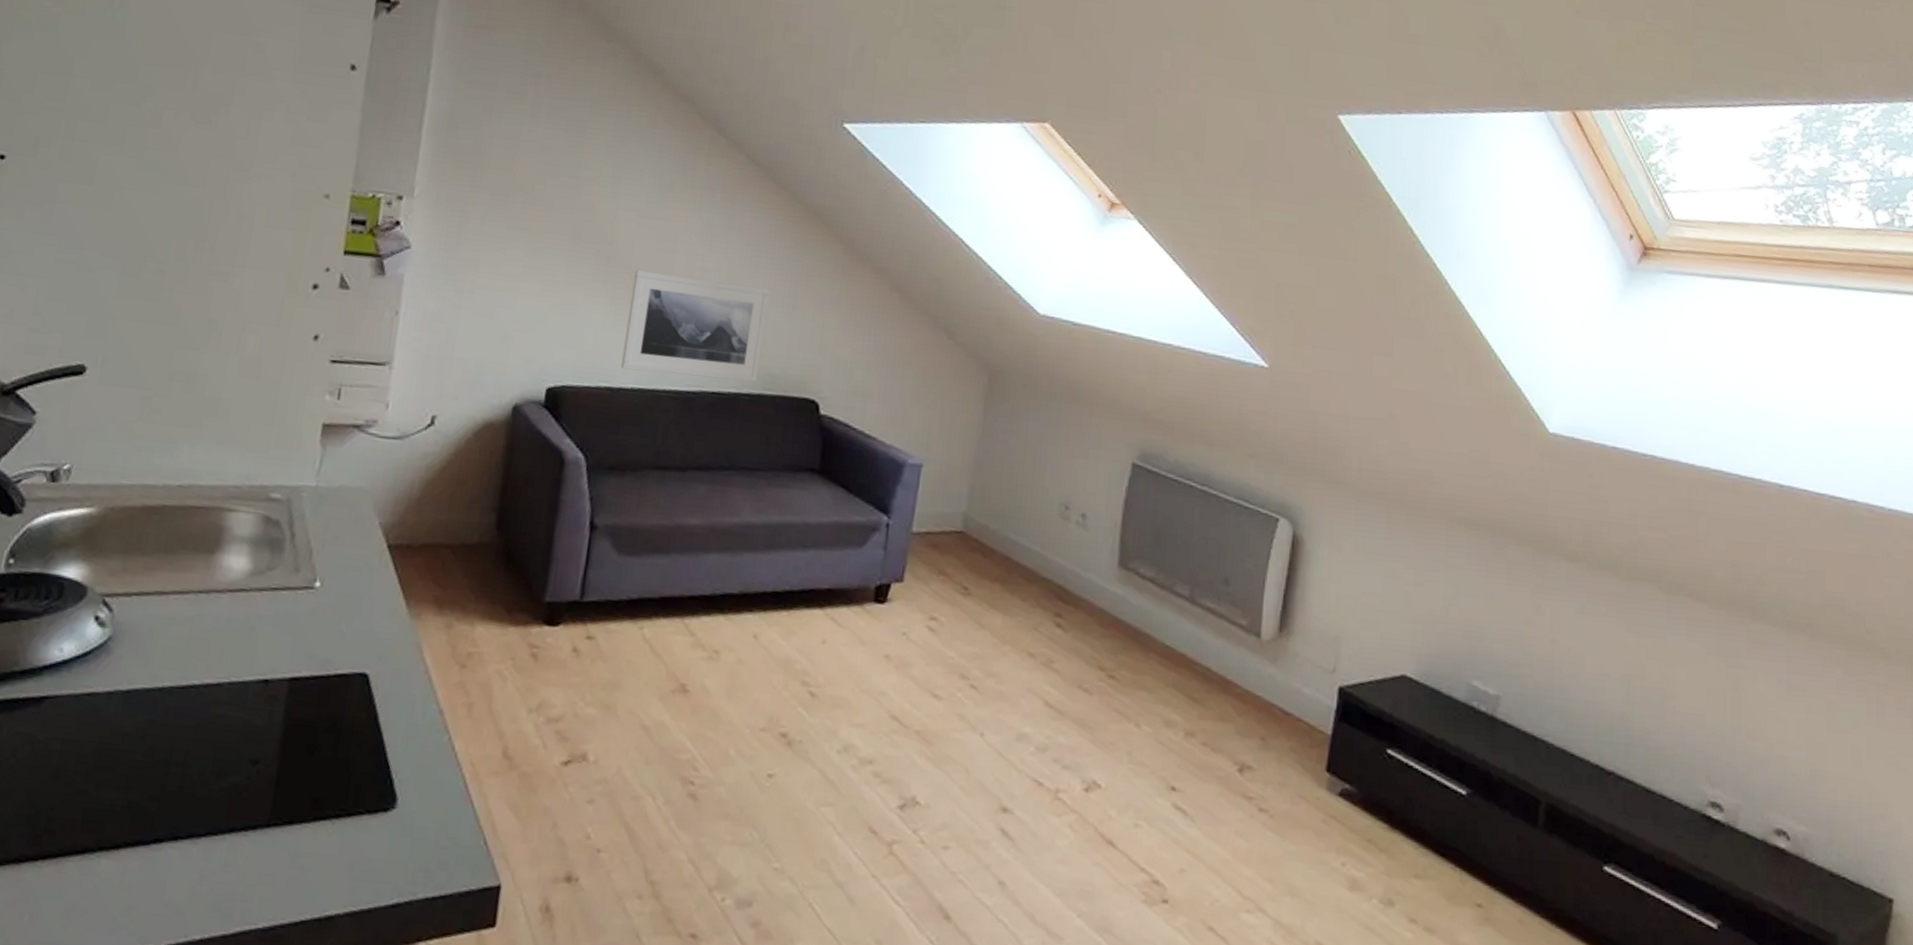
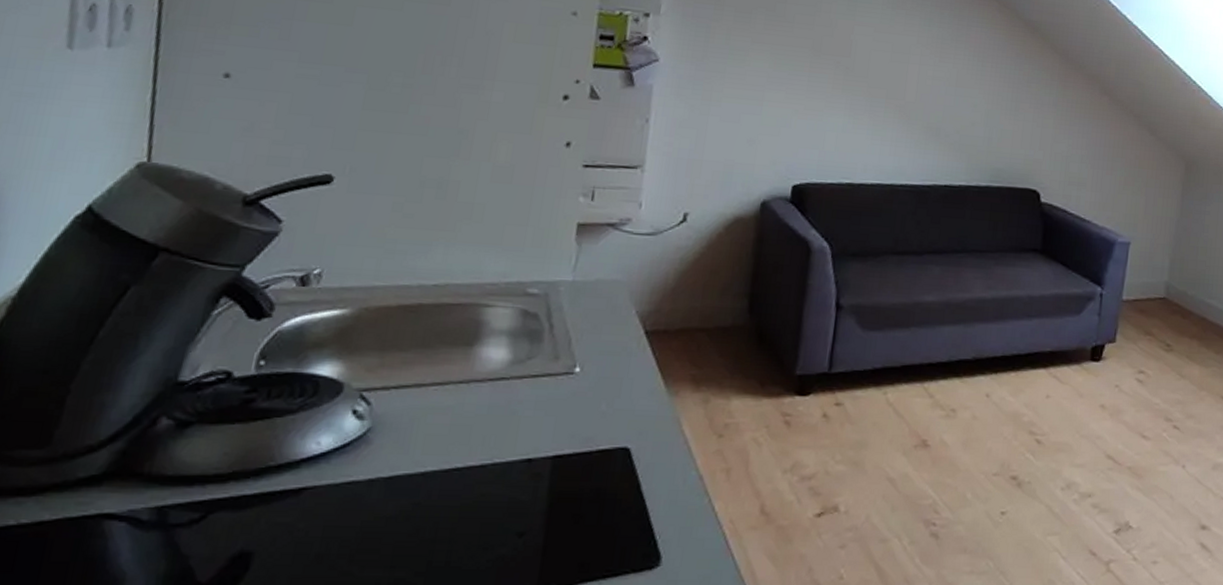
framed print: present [621,270,770,383] -> none [861,79,995,176]

